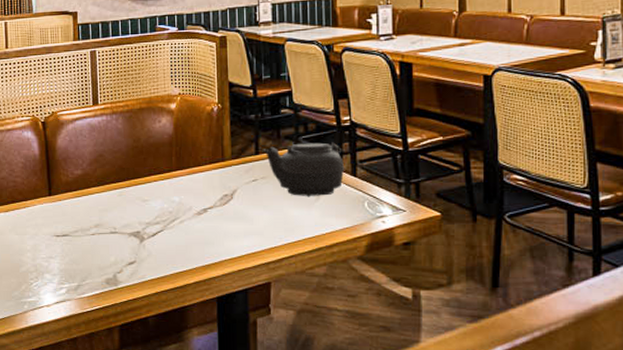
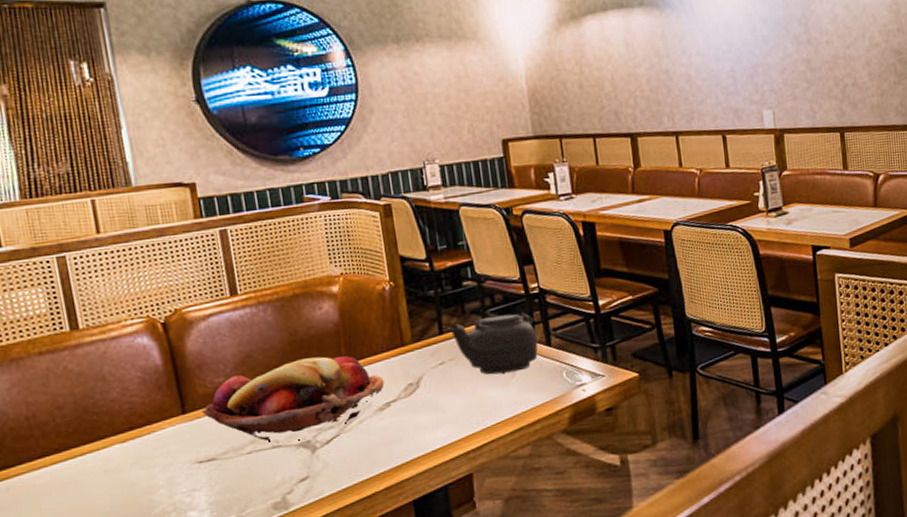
fruit basket: none [62,162,204,230] -> present [201,356,385,441]

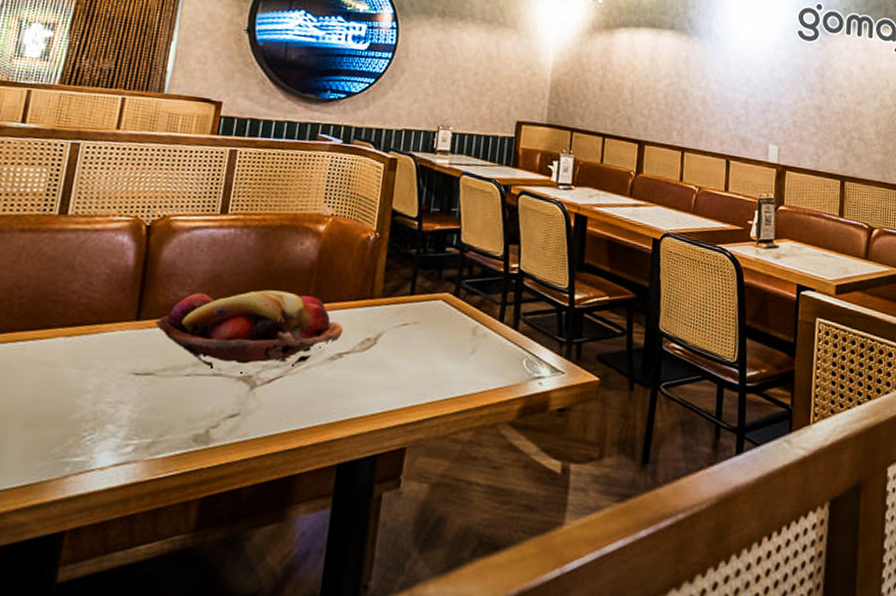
teapot: present [447,312,539,375] -> none [419,287,507,350]

